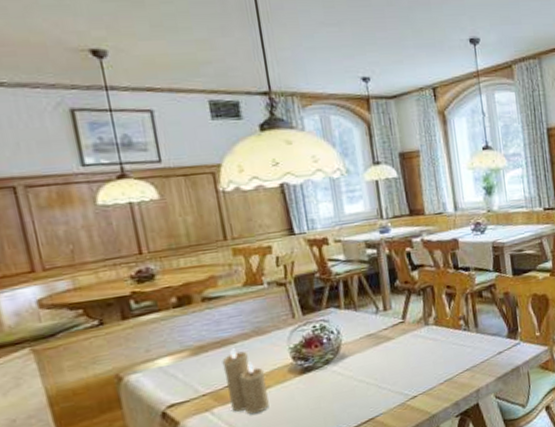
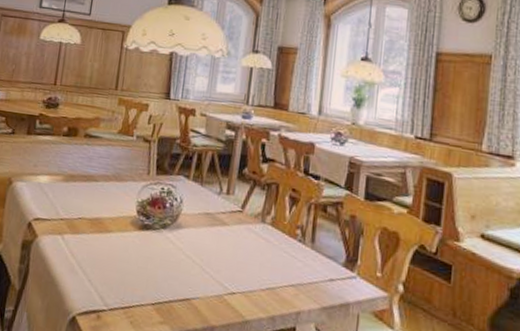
candle: present [222,348,269,415] -> none [78,186,113,253]

